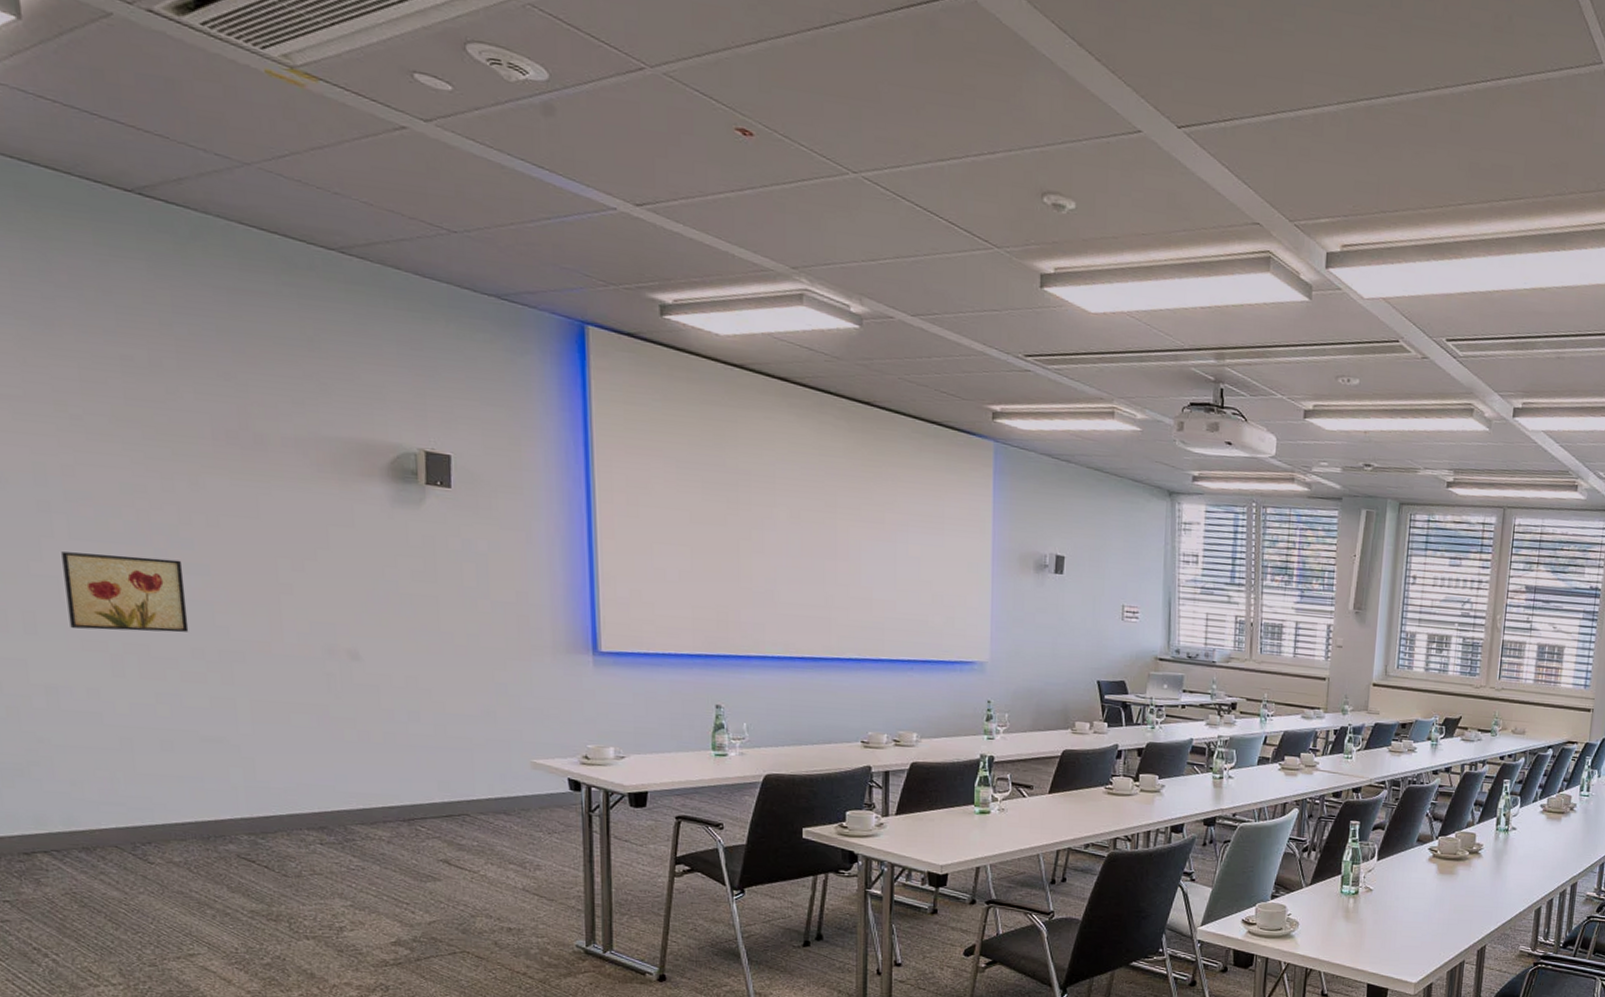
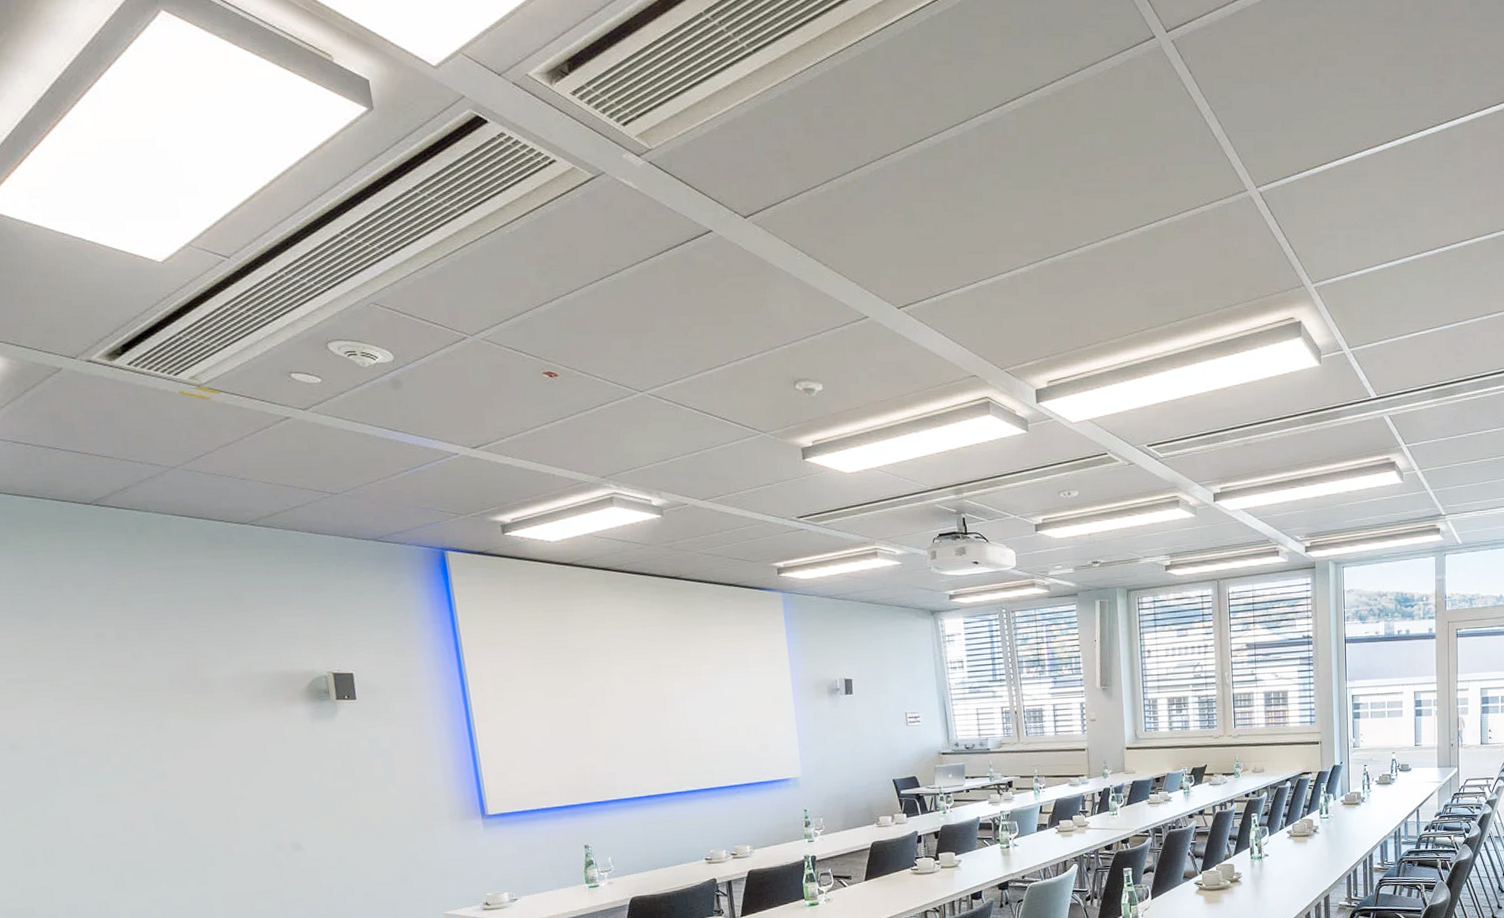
wall art: present [61,552,189,633] -> none [68,790,170,856]

